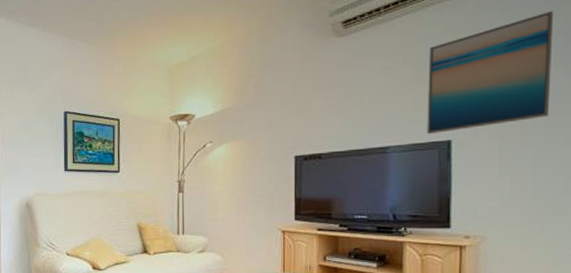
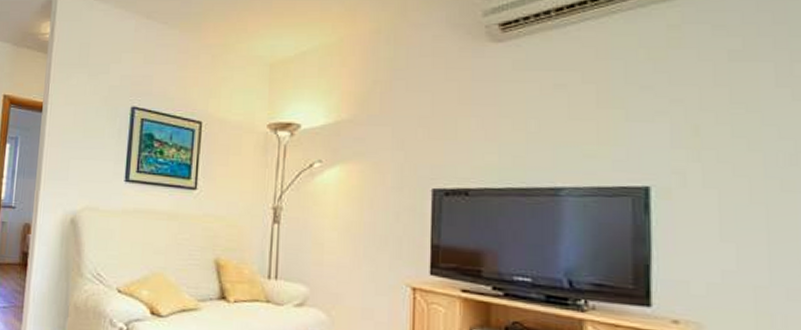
wall art: present [427,10,554,135] -> none [615,29,789,177]

